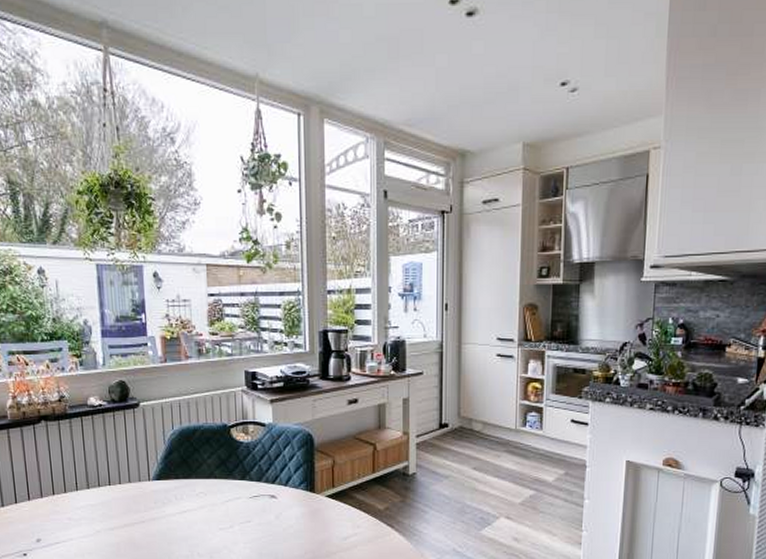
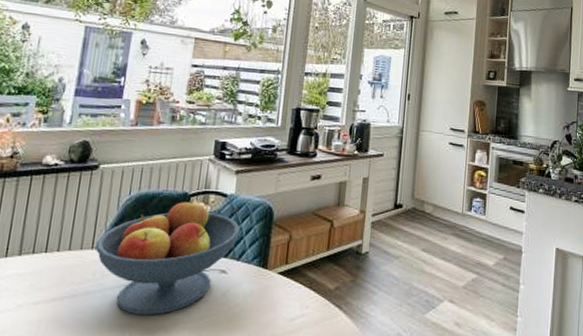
fruit bowl: none [151,429,283,538] -> present [95,198,240,316]

